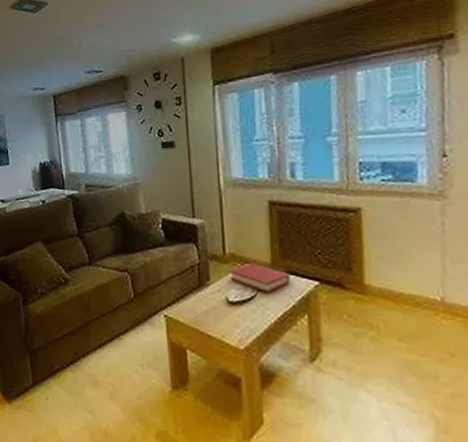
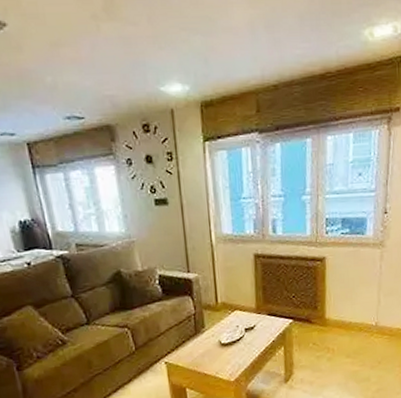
hardback book: present [230,262,291,293] -> none [222,308,272,333]

